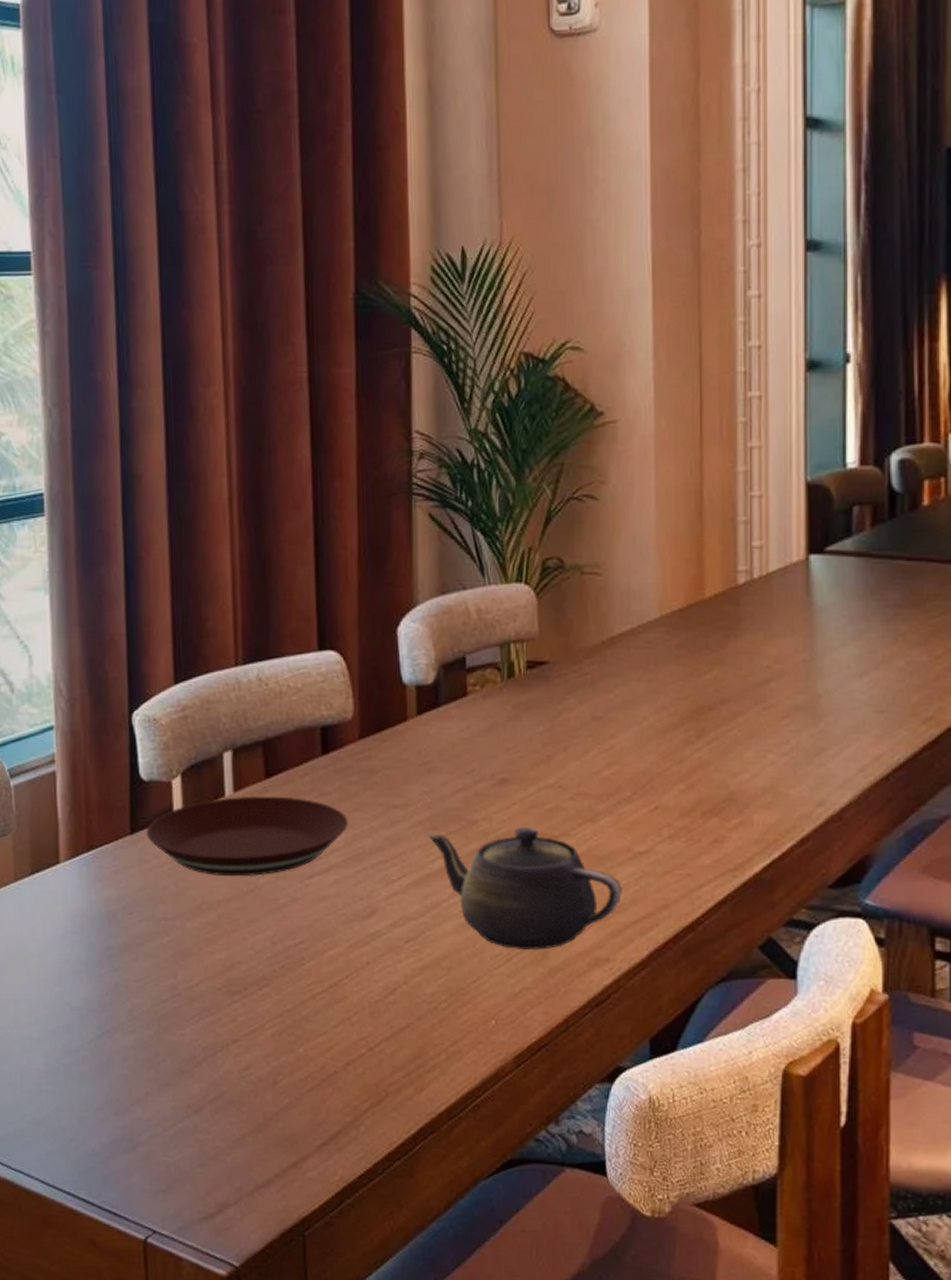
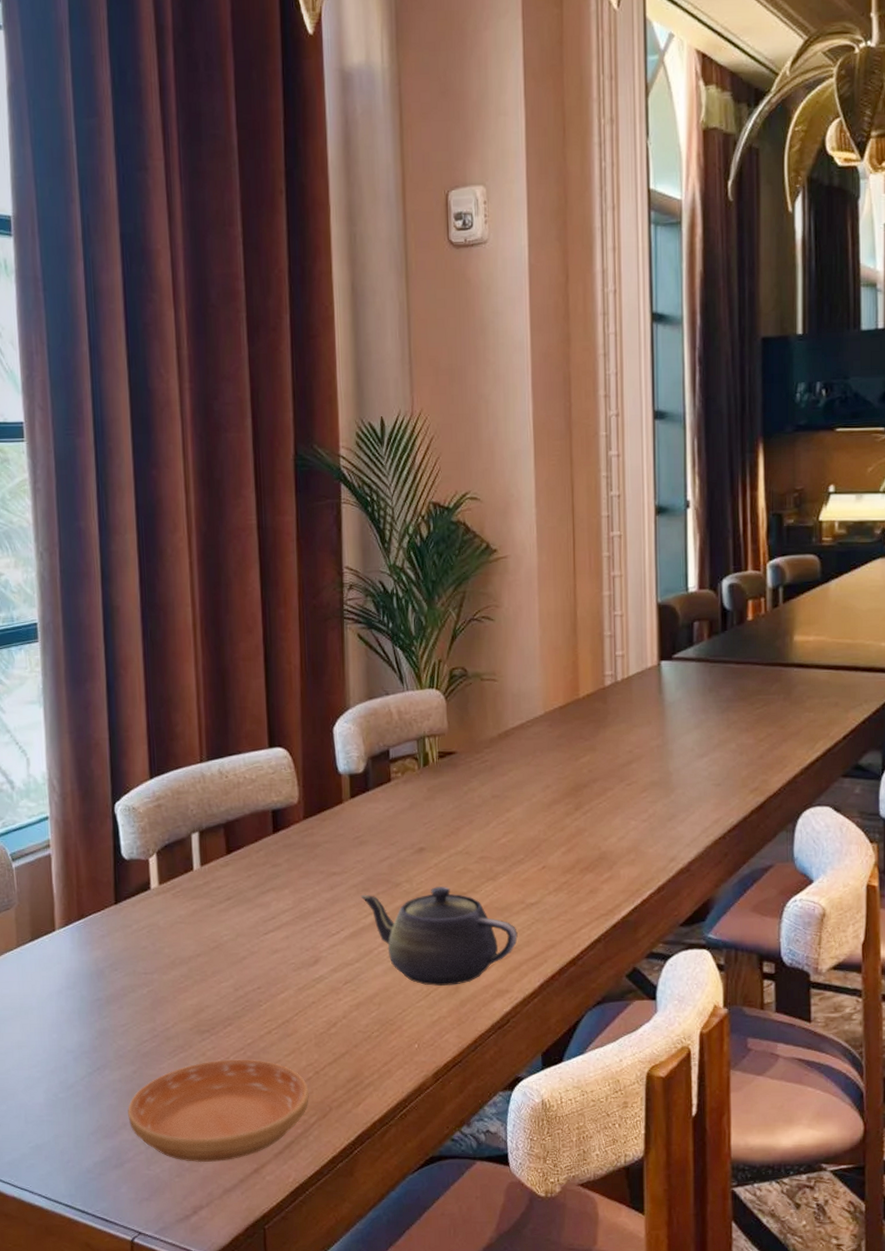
saucer: none [142,1027,361,1151] -> present [128,1059,309,1163]
plate: present [146,796,348,877] -> none [128,868,296,936]

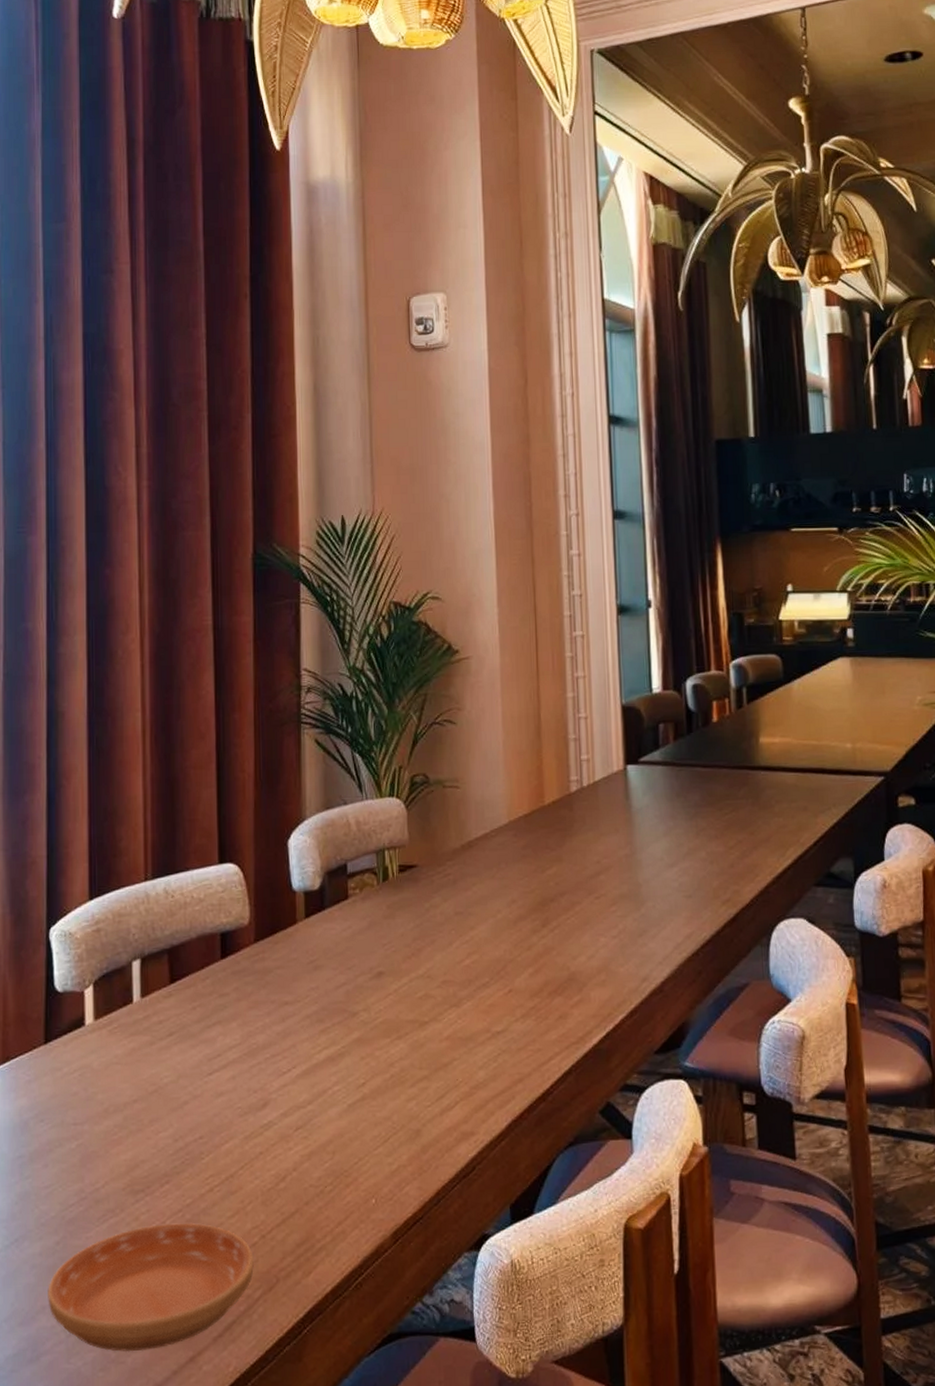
teapot: present [360,886,518,986] -> none [314,1014,483,1130]

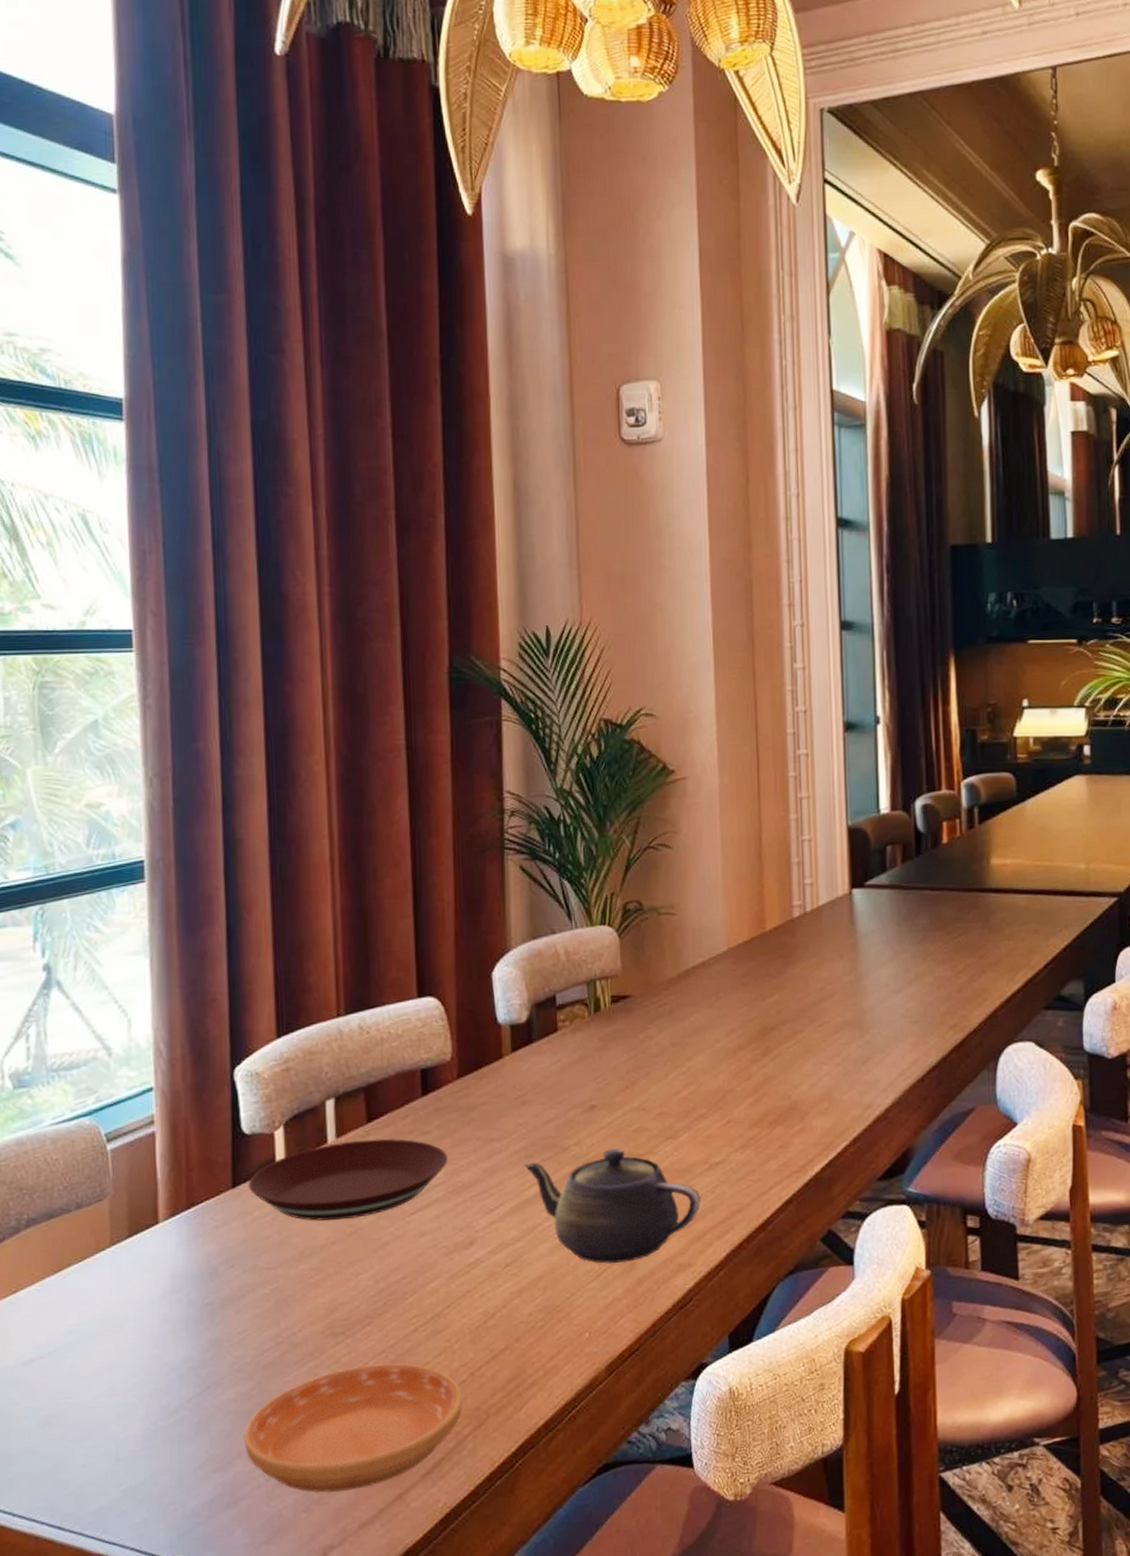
plate: none [59,999,244,1079] -> present [248,1138,448,1221]
teapot: none [314,1014,483,1130] -> present [523,1148,701,1264]

